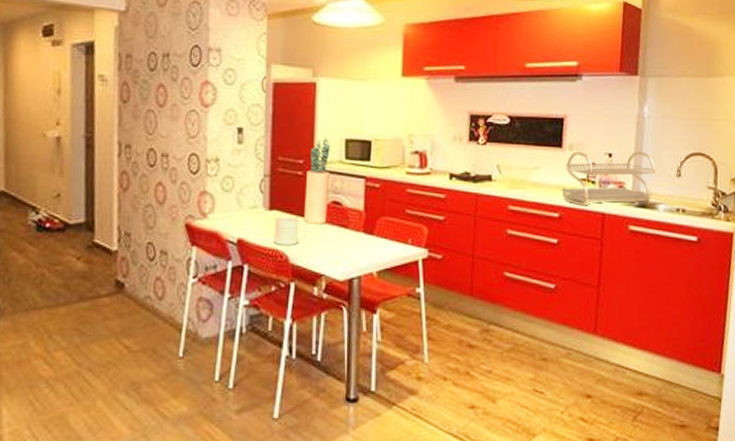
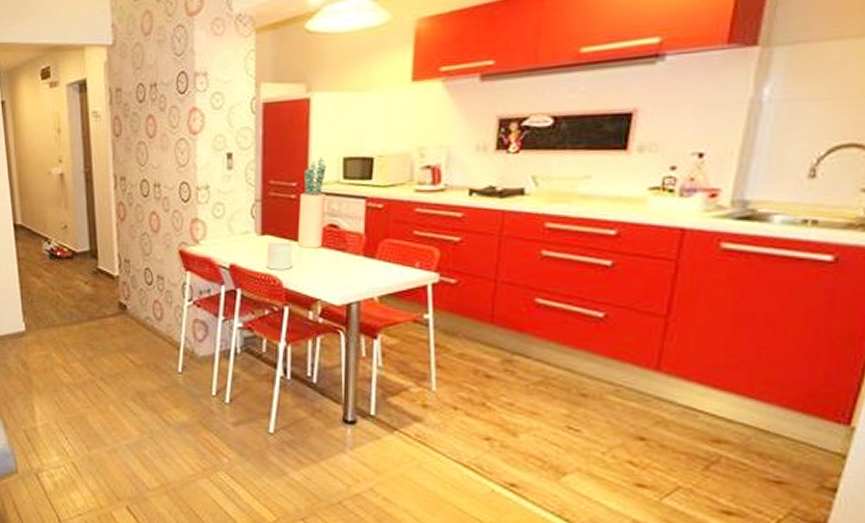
dish rack: present [561,151,657,206] -> none [622,148,775,221]

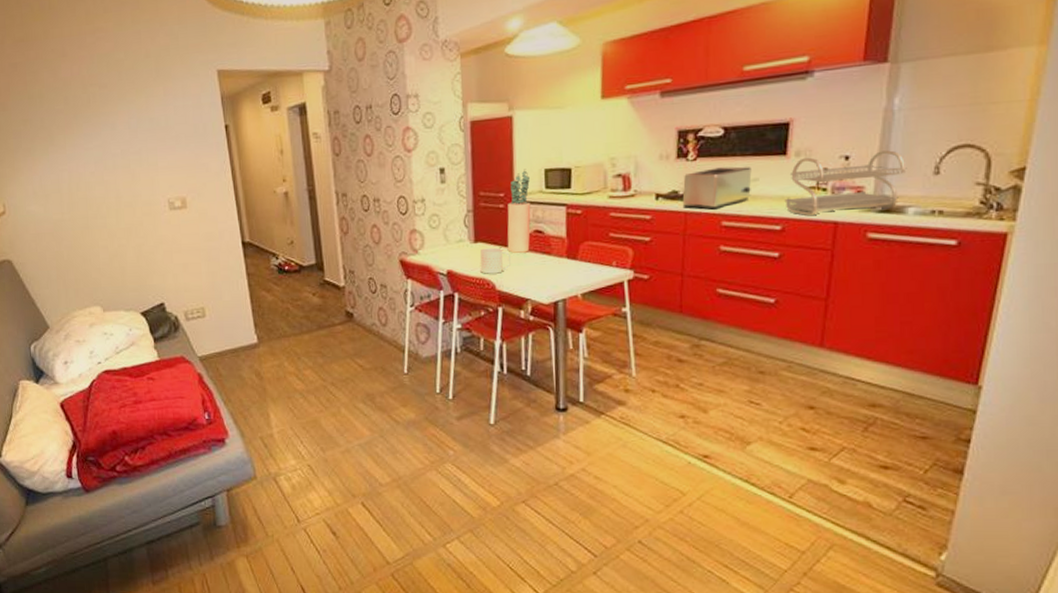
toaster: none [500,161,584,209] -> present [682,166,752,210]
dish rack: none [622,148,775,221] -> present [784,150,907,216]

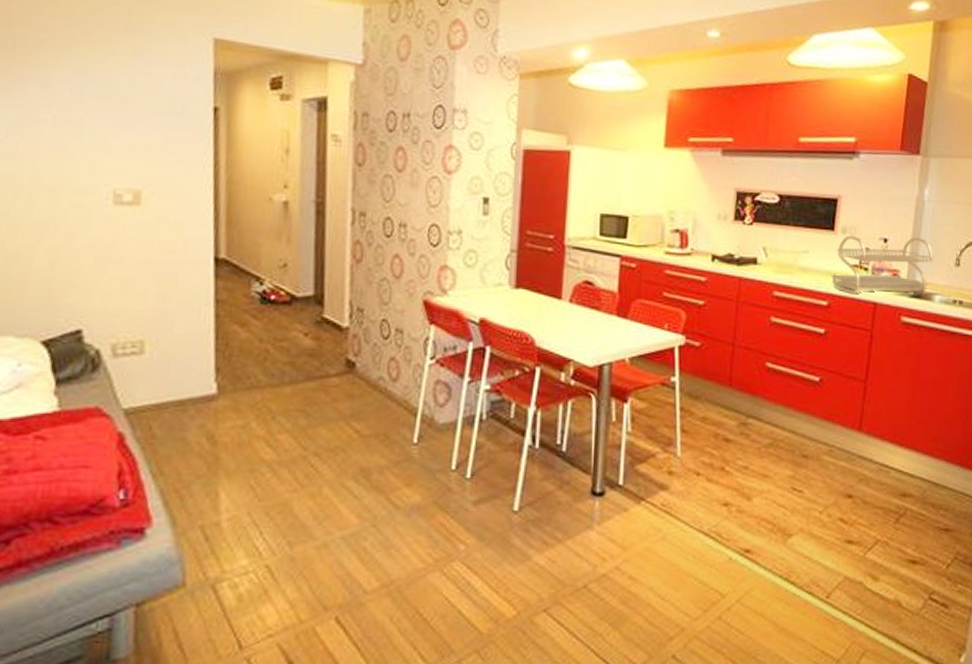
mug: present [479,247,511,274] -> none [519,296,555,327]
vase: present [507,169,531,254] -> none [552,211,583,307]
toaster: present [682,166,752,210] -> none [737,235,803,278]

